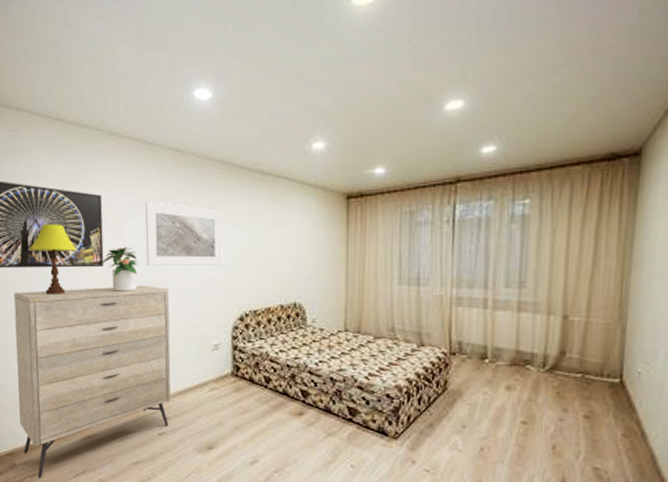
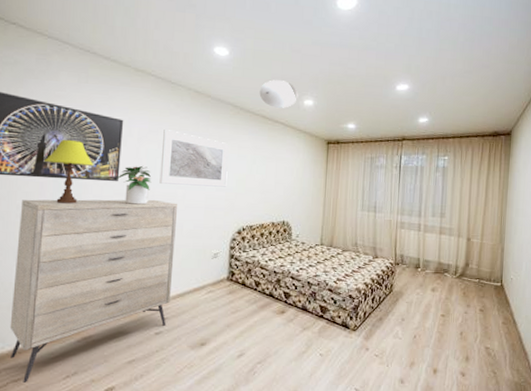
ceiling light: none [253,120,305,158] -> present [259,80,299,108]

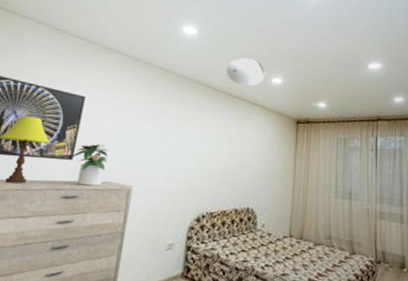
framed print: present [159,129,229,187] -> none [116,106,193,169]

